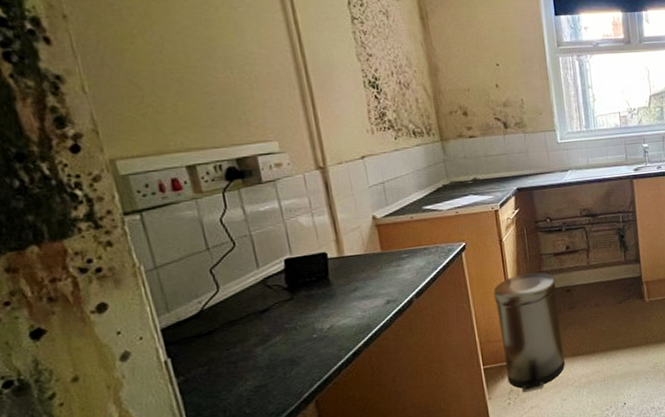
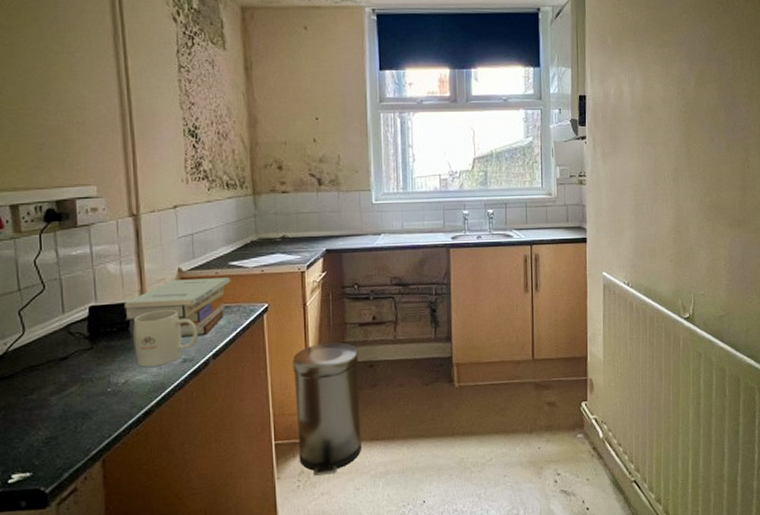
books: none [320,221,427,281] -> present [123,277,231,337]
mug: none [331,255,400,312] -> present [133,308,199,368]

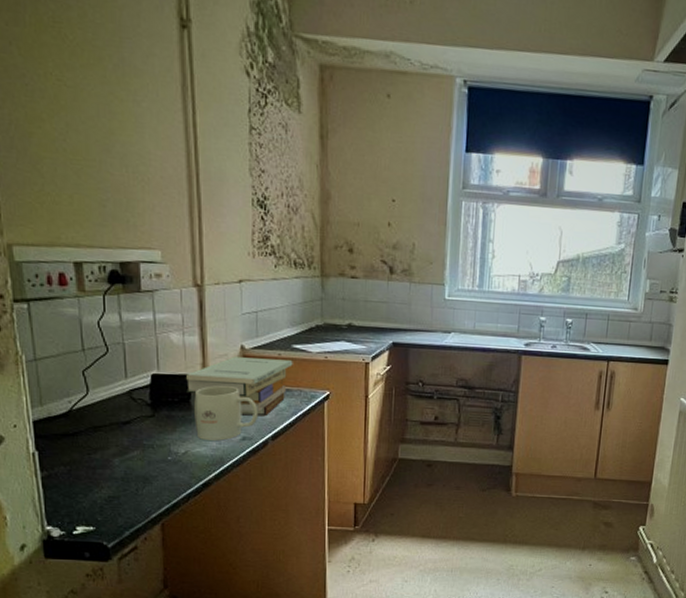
pedal bin: present [293,342,361,476] -> none [350,437,417,564]

